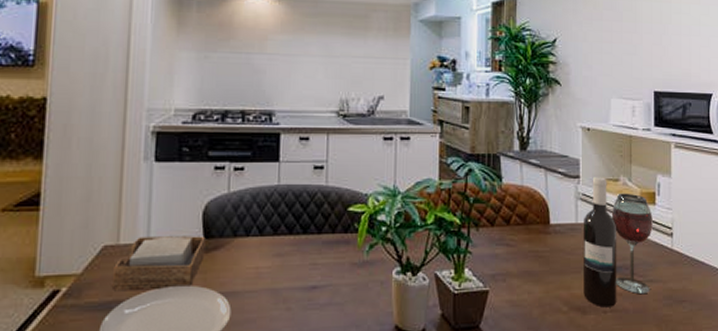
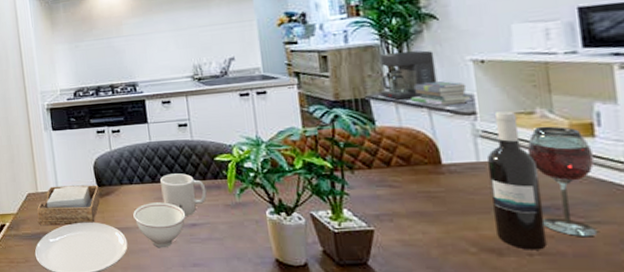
bowl: none [244,260,307,318] -> present [133,202,186,248]
mug: none [283,225,334,278] -> present [160,173,207,217]
coffee maker: none [509,112,555,158] -> present [380,50,437,100]
books: none [533,144,577,167] -> present [411,81,470,106]

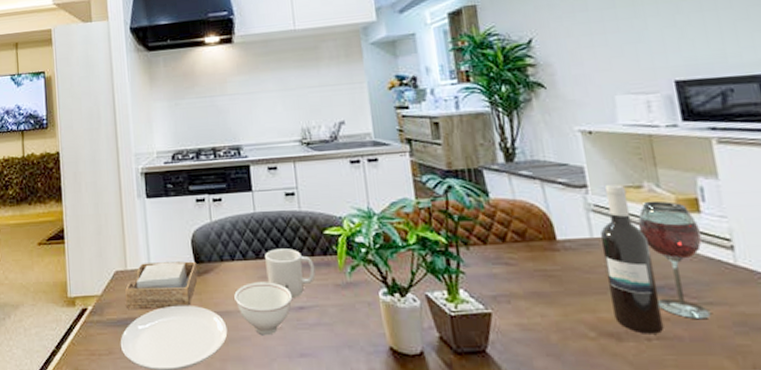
coffee maker: present [380,50,437,100] -> none [491,119,548,171]
books: present [411,81,470,106] -> none [523,152,581,177]

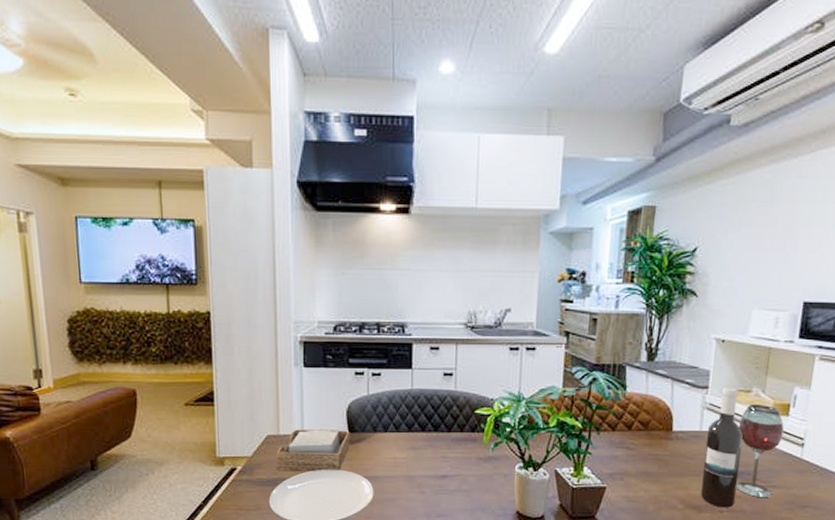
bowl: present [234,282,293,336] -> none [384,452,438,499]
mug: present [265,248,316,299] -> none [417,424,462,468]

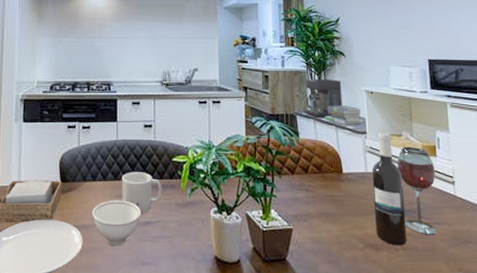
bowl: none [384,452,438,499] -> present [92,200,141,247]
mug: none [417,424,462,468] -> present [122,172,162,215]
coffee maker: none [635,324,687,369] -> present [304,79,343,117]
books: none [660,355,707,378] -> present [325,105,363,125]

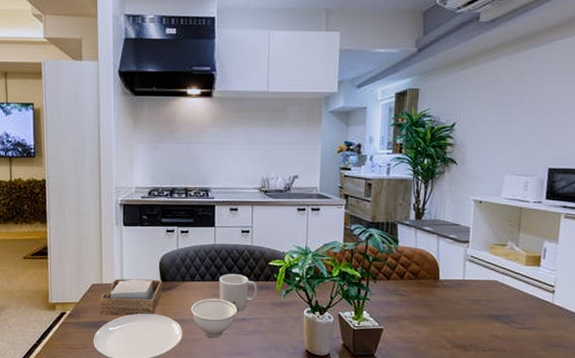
coffee maker: present [304,79,343,117] -> none [405,188,449,226]
books: present [325,105,363,125] -> none [427,214,467,234]
wine bottle: present [372,133,407,246] -> none [466,242,502,347]
wineglass: present [397,146,437,235] -> none [496,256,536,339]

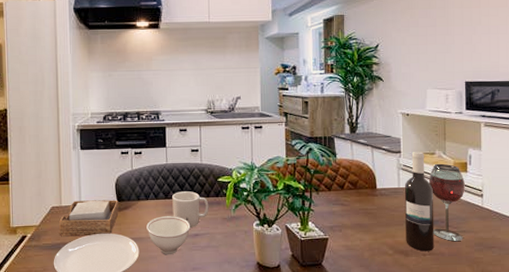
wine bottle: none [466,242,502,347] -> present [404,152,435,251]
wineglass: none [496,256,536,339] -> present [429,163,465,242]

